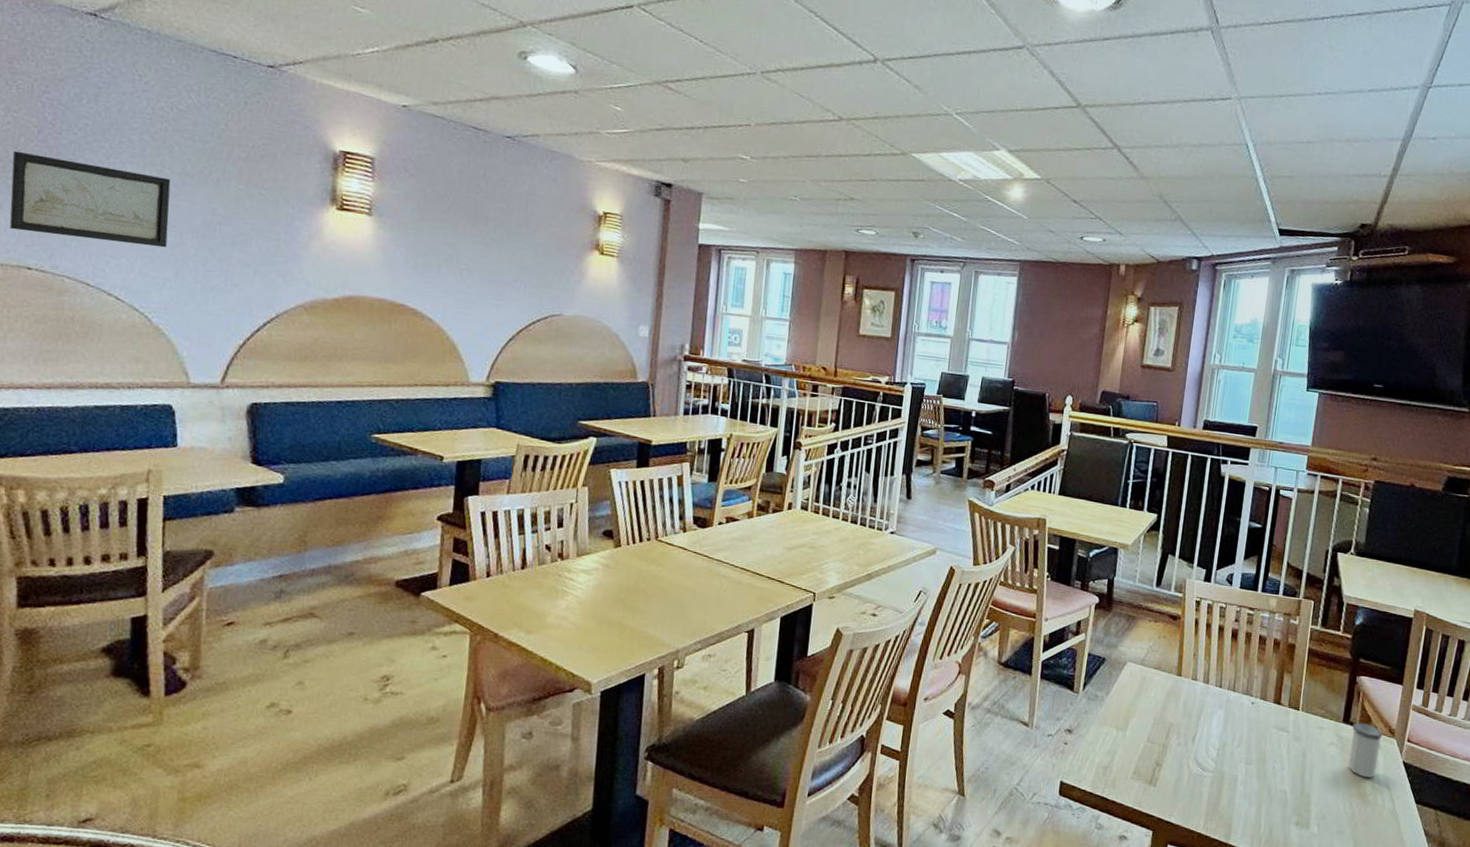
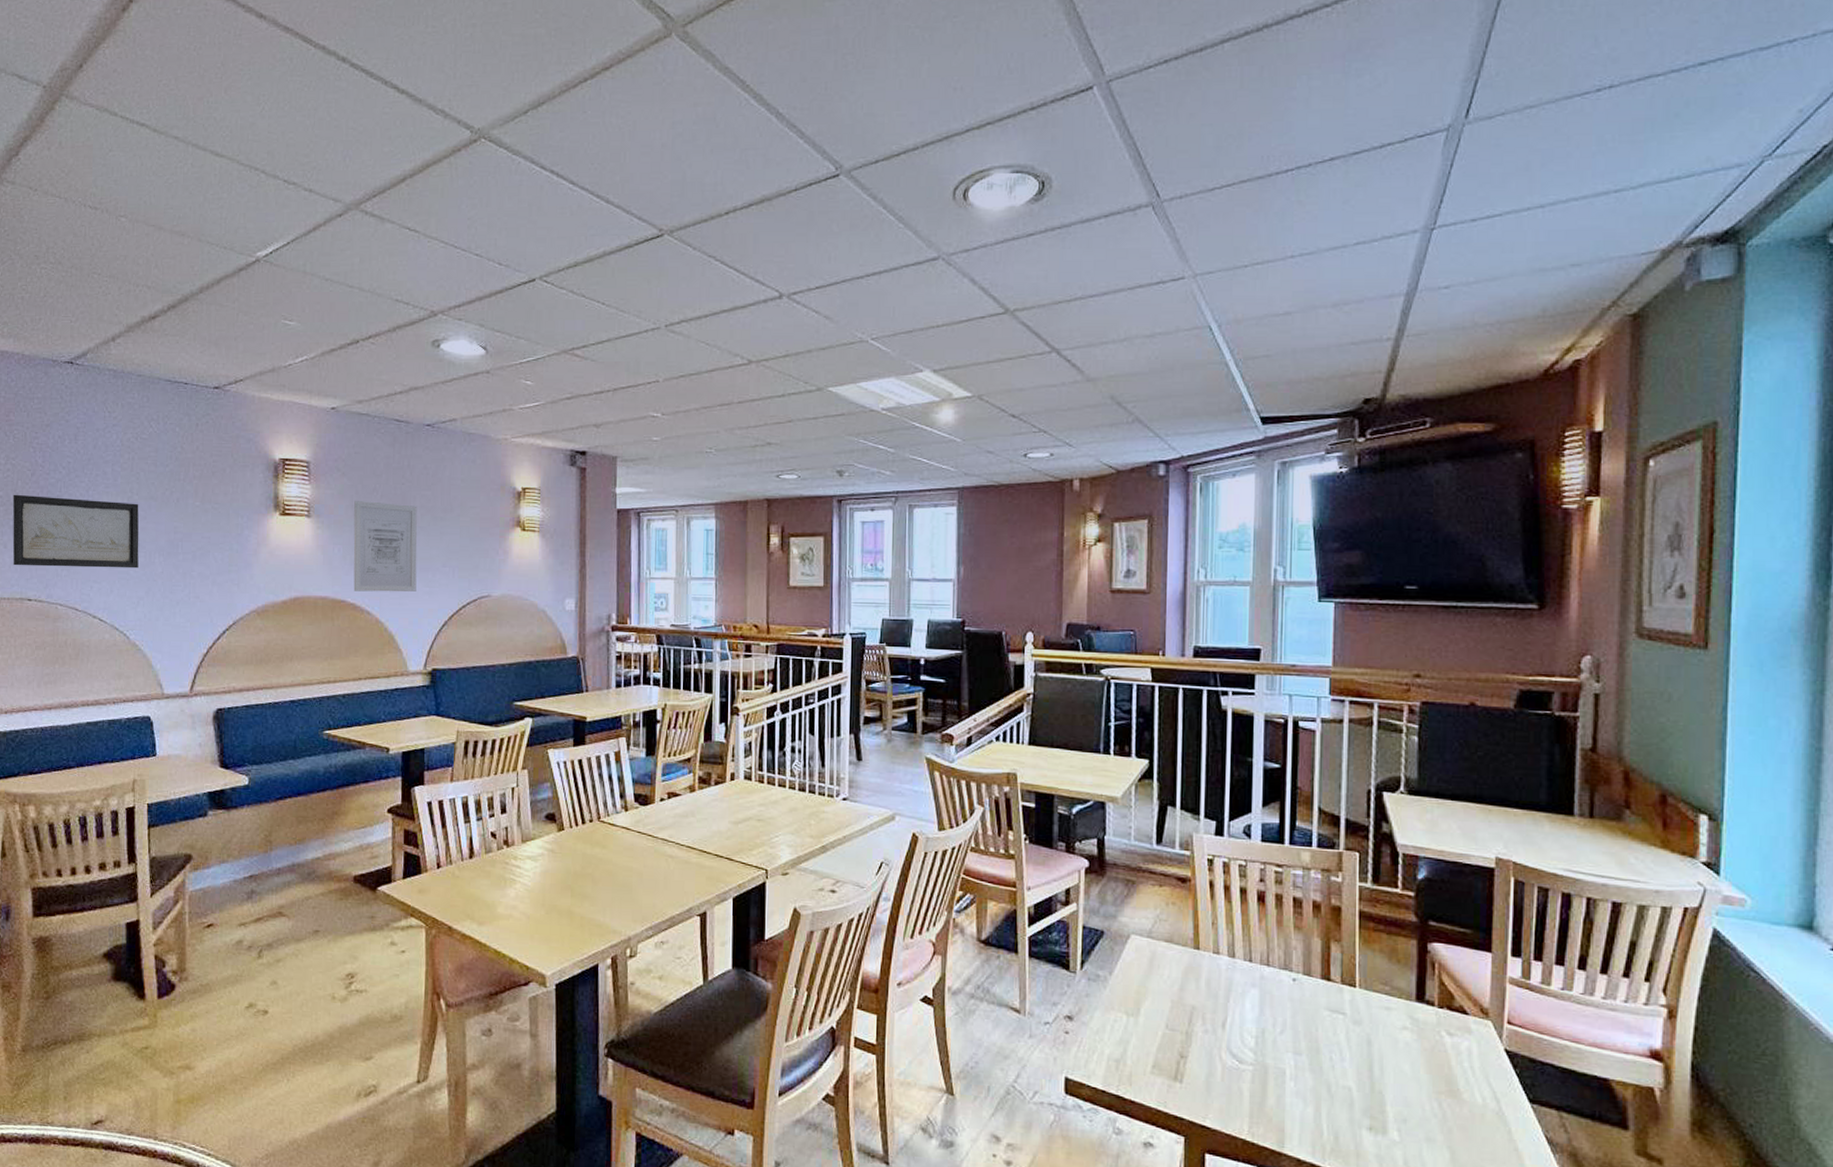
wall art: none [415,204,491,303] -> present [353,501,417,592]
salt shaker: present [1348,721,1382,778] -> none [1429,1000,1471,1070]

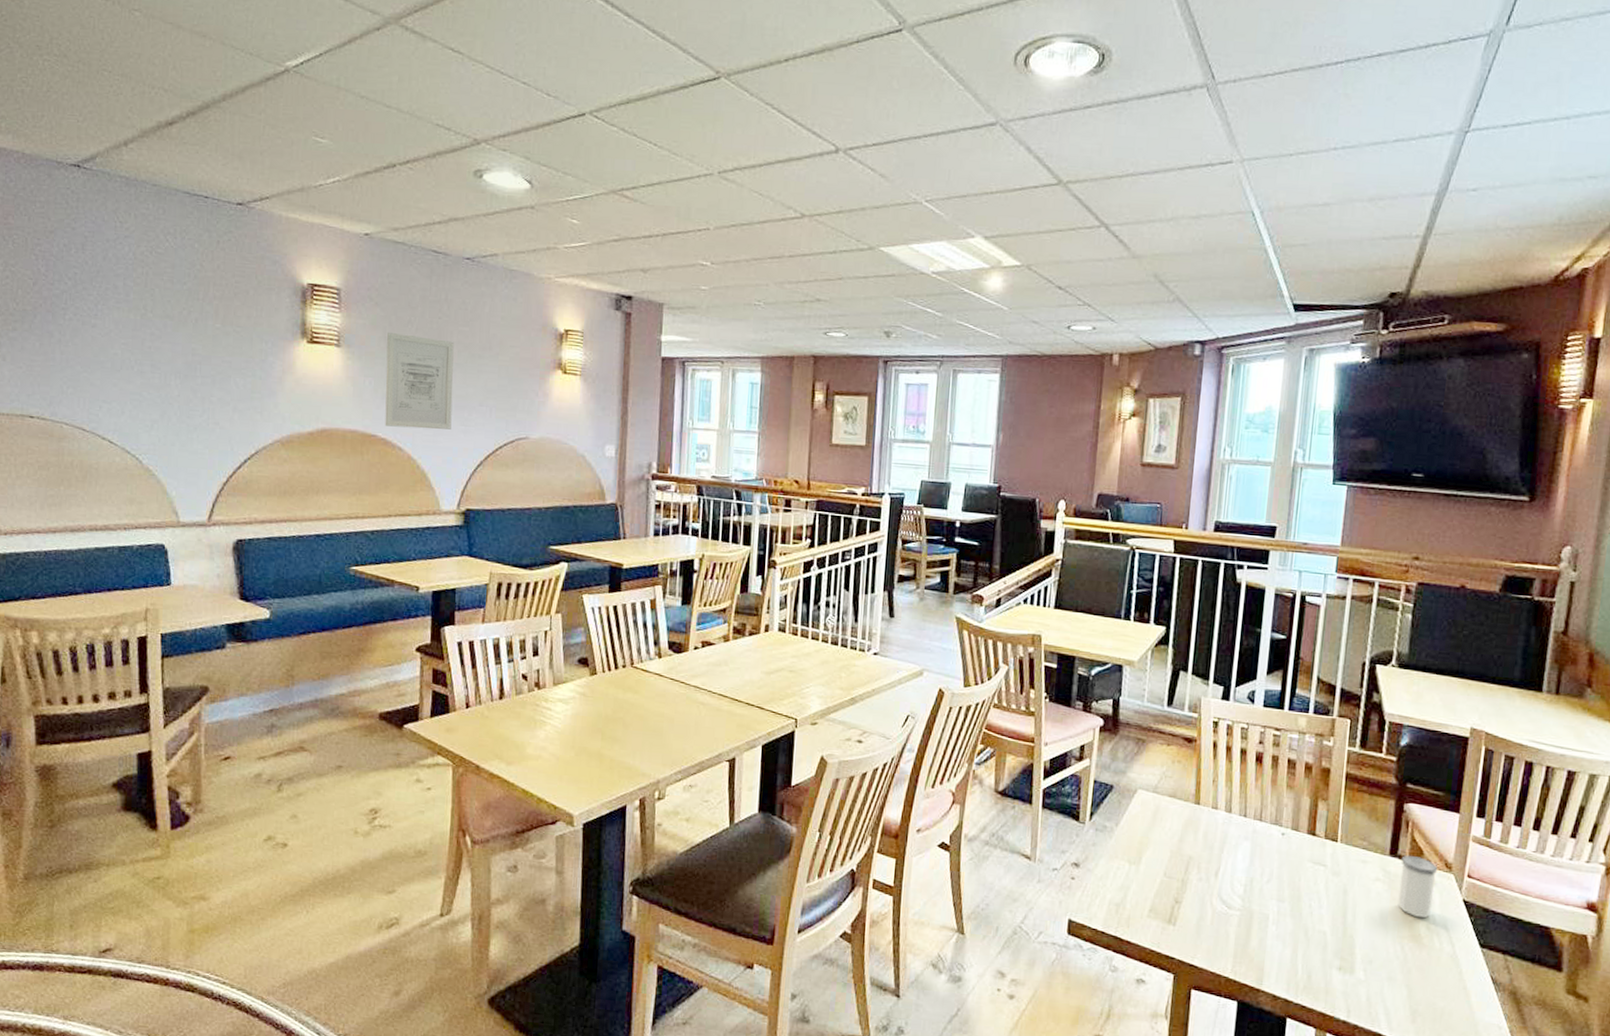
wall art: present [12,494,139,569] -> none [12,303,154,390]
salt shaker: none [1429,1000,1471,1070] -> present [1397,854,1437,918]

